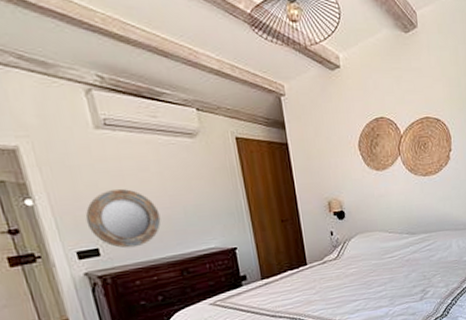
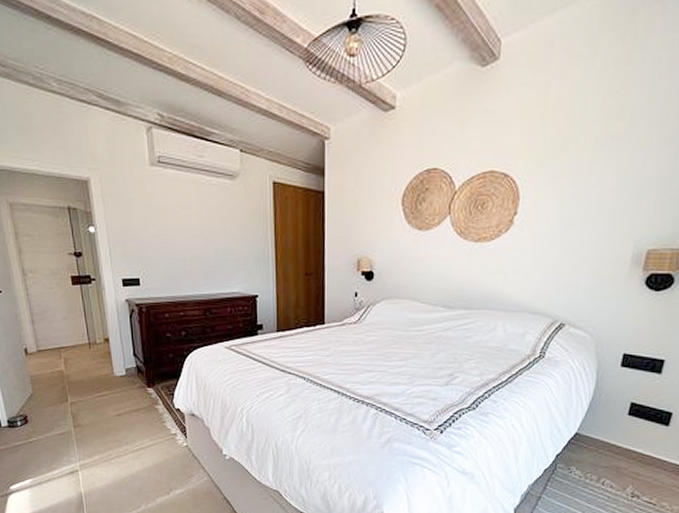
home mirror: present [85,188,161,249] -> none [133,224,194,282]

